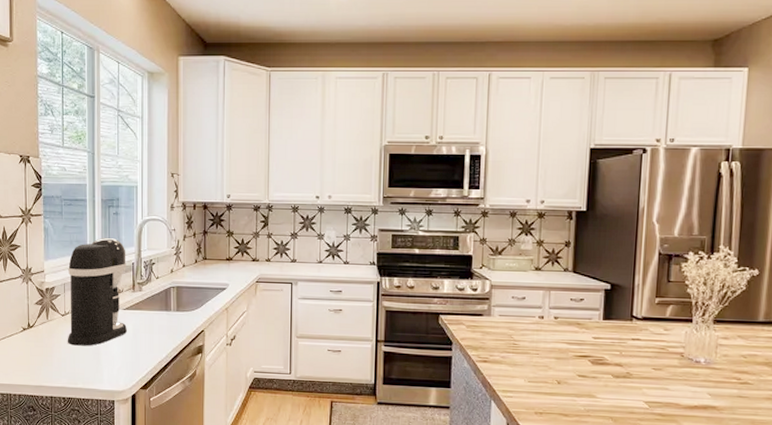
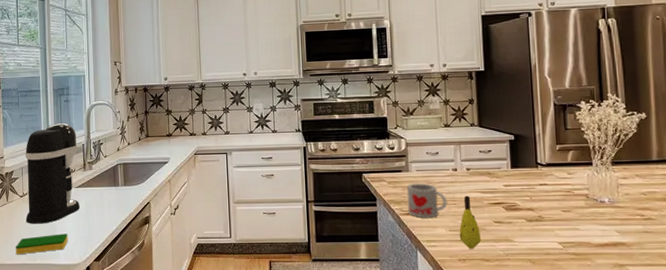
dish sponge: none [55,358,113,378] -> present [15,234,68,255]
mug: none [485,329,530,368] -> present [406,183,448,219]
banana: none [538,345,563,403] -> present [459,195,482,249]

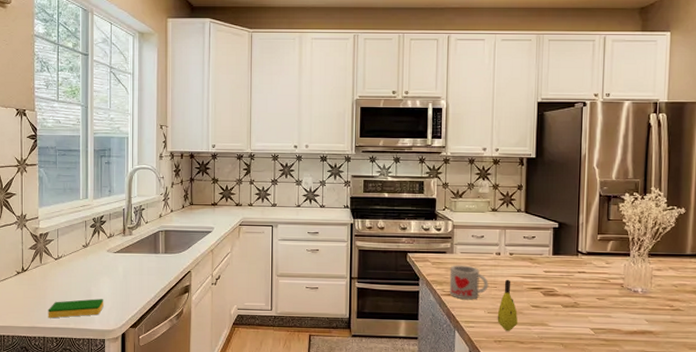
coffee maker: present [25,122,80,224] -> none [60,185,117,288]

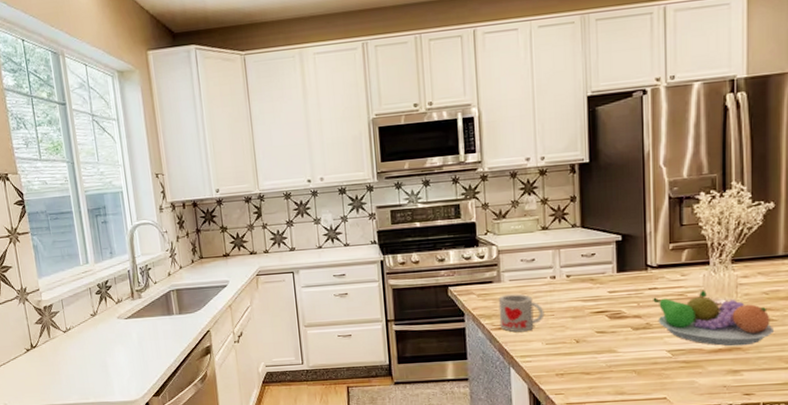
dish sponge: present [48,299,104,319] -> none [64,369,122,394]
banana: present [497,279,518,331] -> none [557,305,582,363]
fruit bowl: none [581,278,681,330] -> present [653,290,775,346]

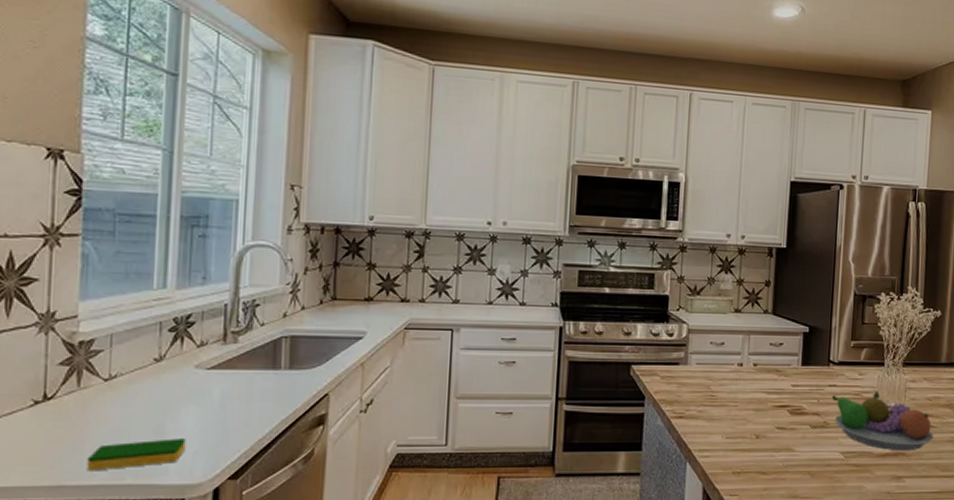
dish sponge: none [64,369,122,394] -> present [86,438,186,471]
mug: present [498,294,545,333] -> none [681,379,728,423]

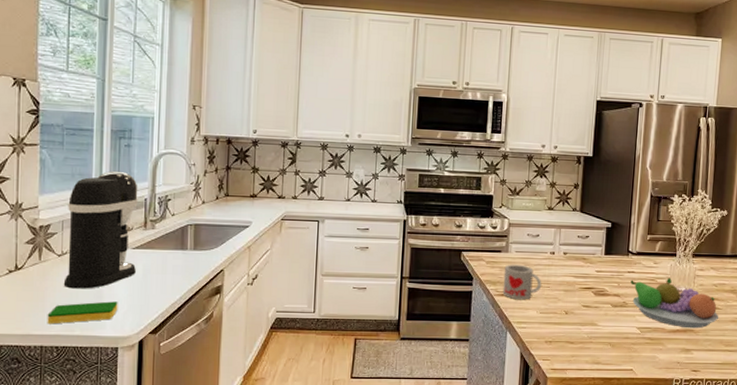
coffee maker: none [110,268,216,423] -> present [63,170,138,289]
mug: none [681,379,728,423] -> present [502,264,542,300]

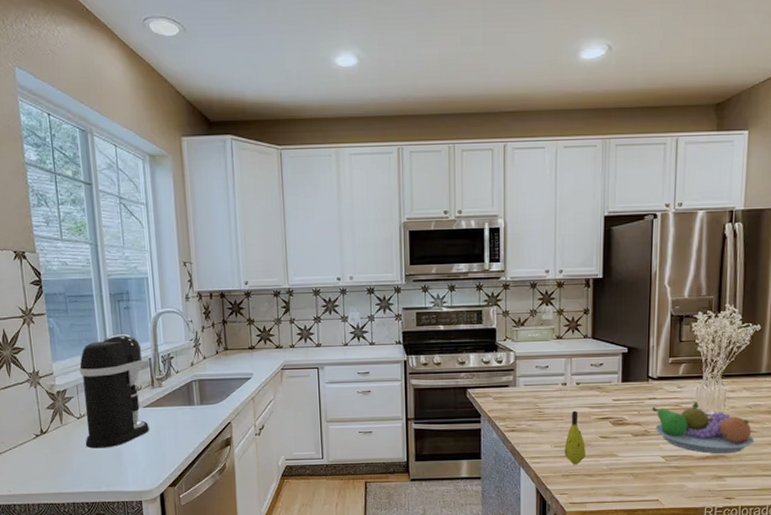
dish sponge: present [47,301,118,324] -> none [75,458,137,483]
mug: present [502,264,542,300] -> none [513,398,555,435]
banana: none [549,279,569,332] -> present [564,410,587,465]

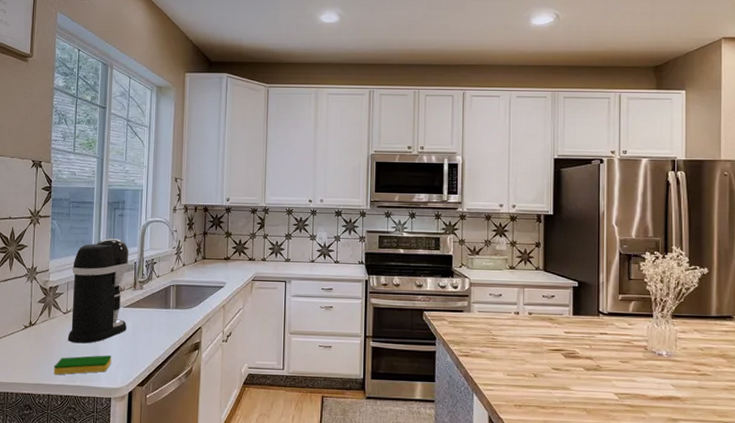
dish sponge: none [75,458,137,483] -> present [53,355,112,375]
banana: present [564,410,587,465] -> none [517,340,539,395]
fruit bowl: present [652,402,755,454] -> none [603,340,709,396]

